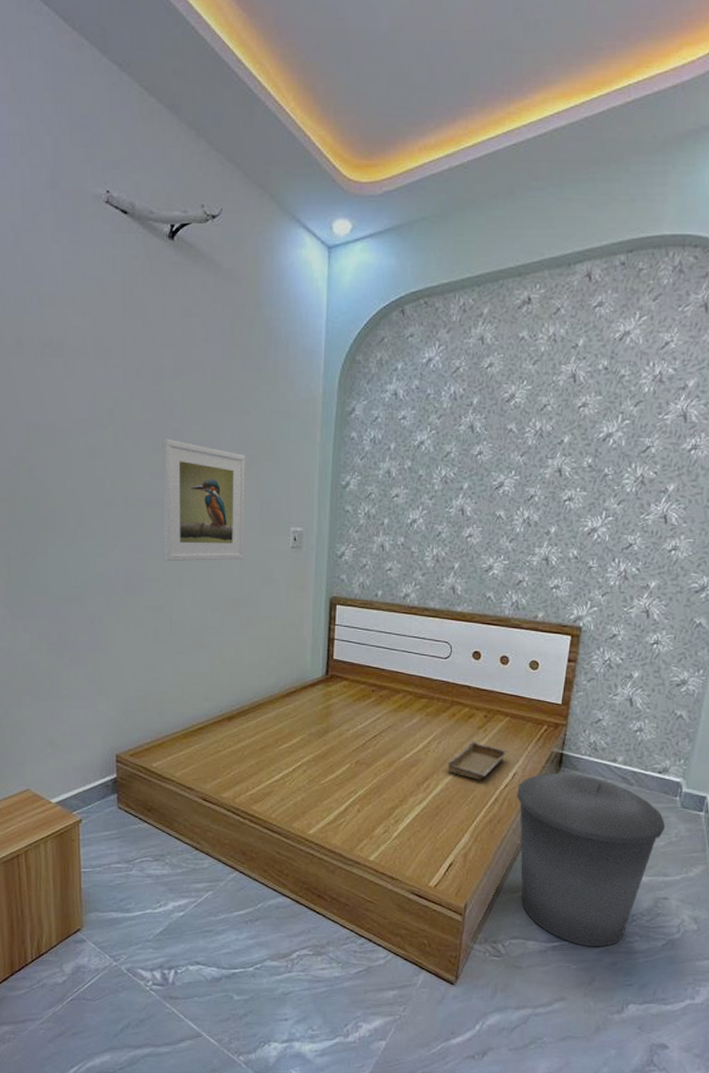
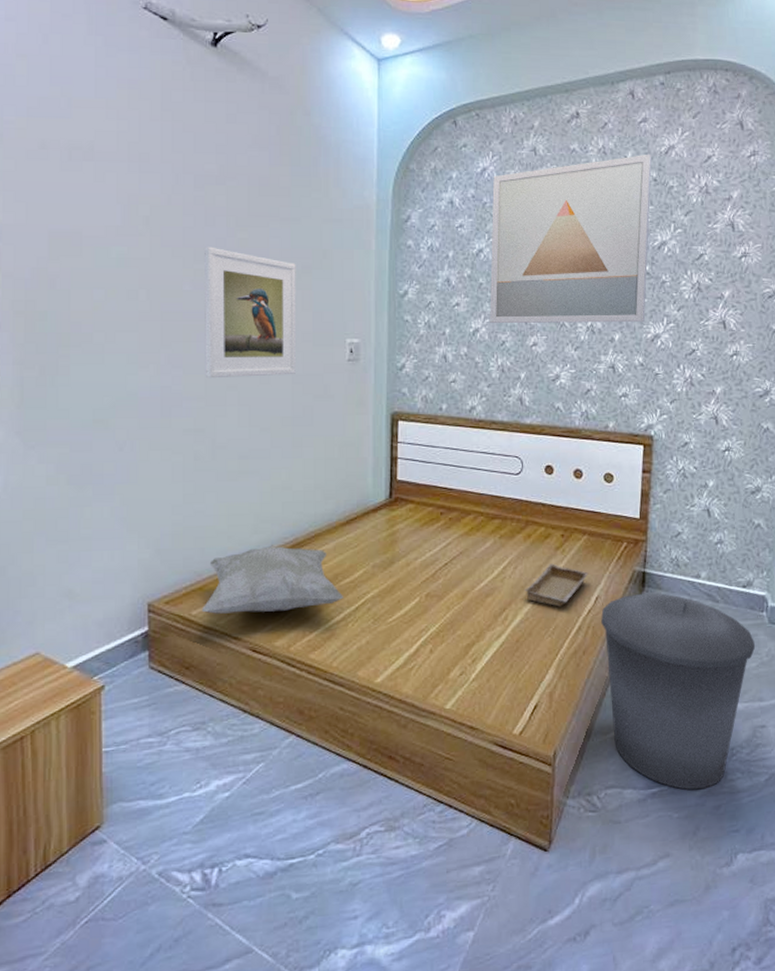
decorative pillow: none [160,712,282,768] -> present [201,546,343,614]
wall art: none [427,340,604,516] -> present [490,154,652,324]

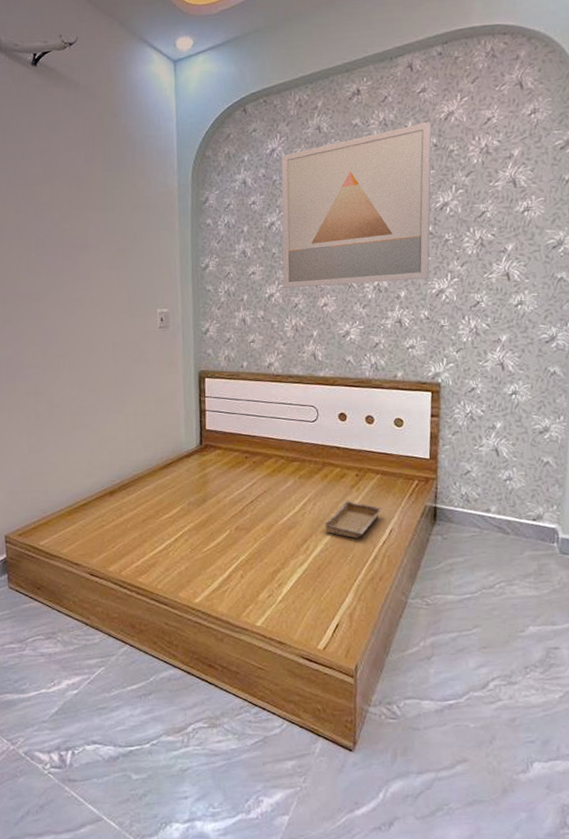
decorative pillow: present [201,546,343,614] -> none [47,488,164,544]
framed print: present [205,246,297,379] -> none [35,237,115,349]
trash can: present [601,593,755,790] -> none [395,526,546,704]

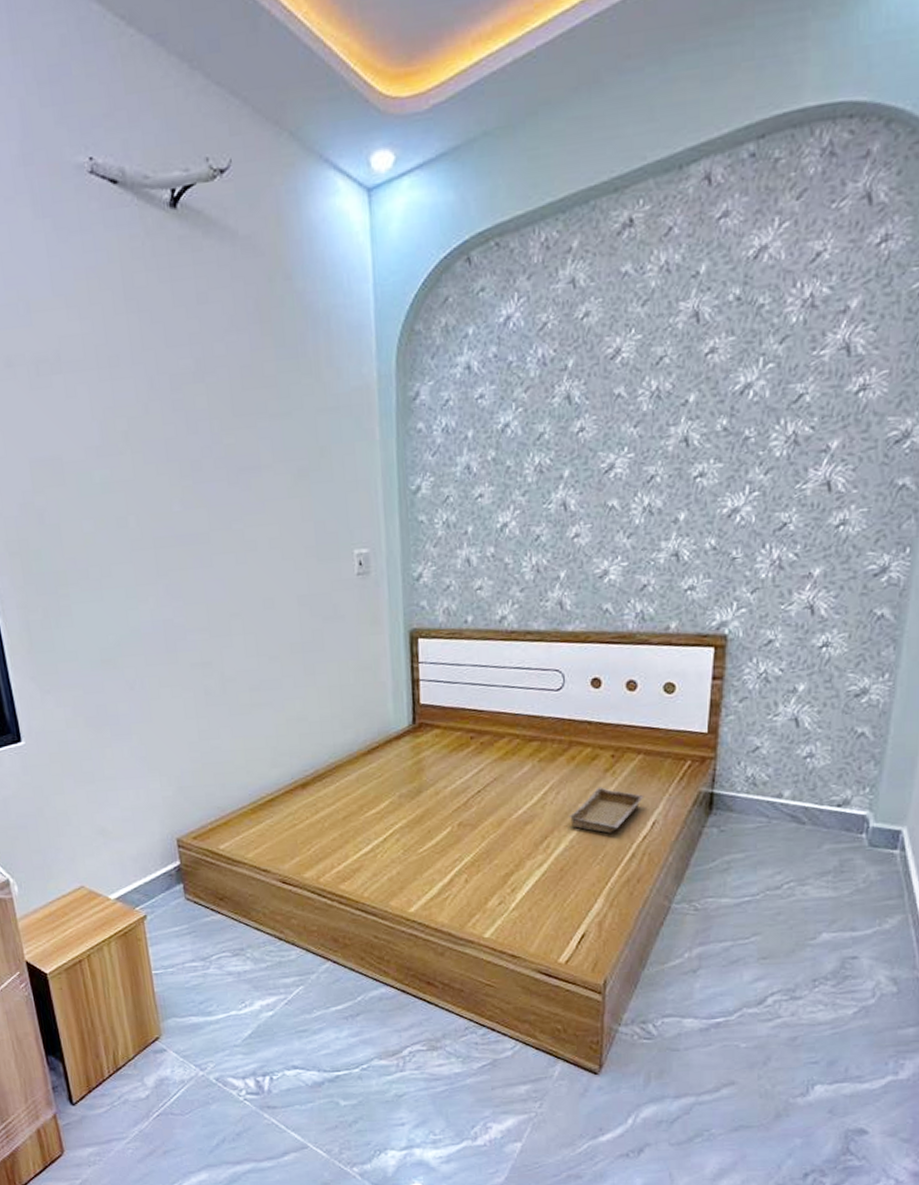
wall art: present [281,121,432,289] -> none [519,262,734,516]

